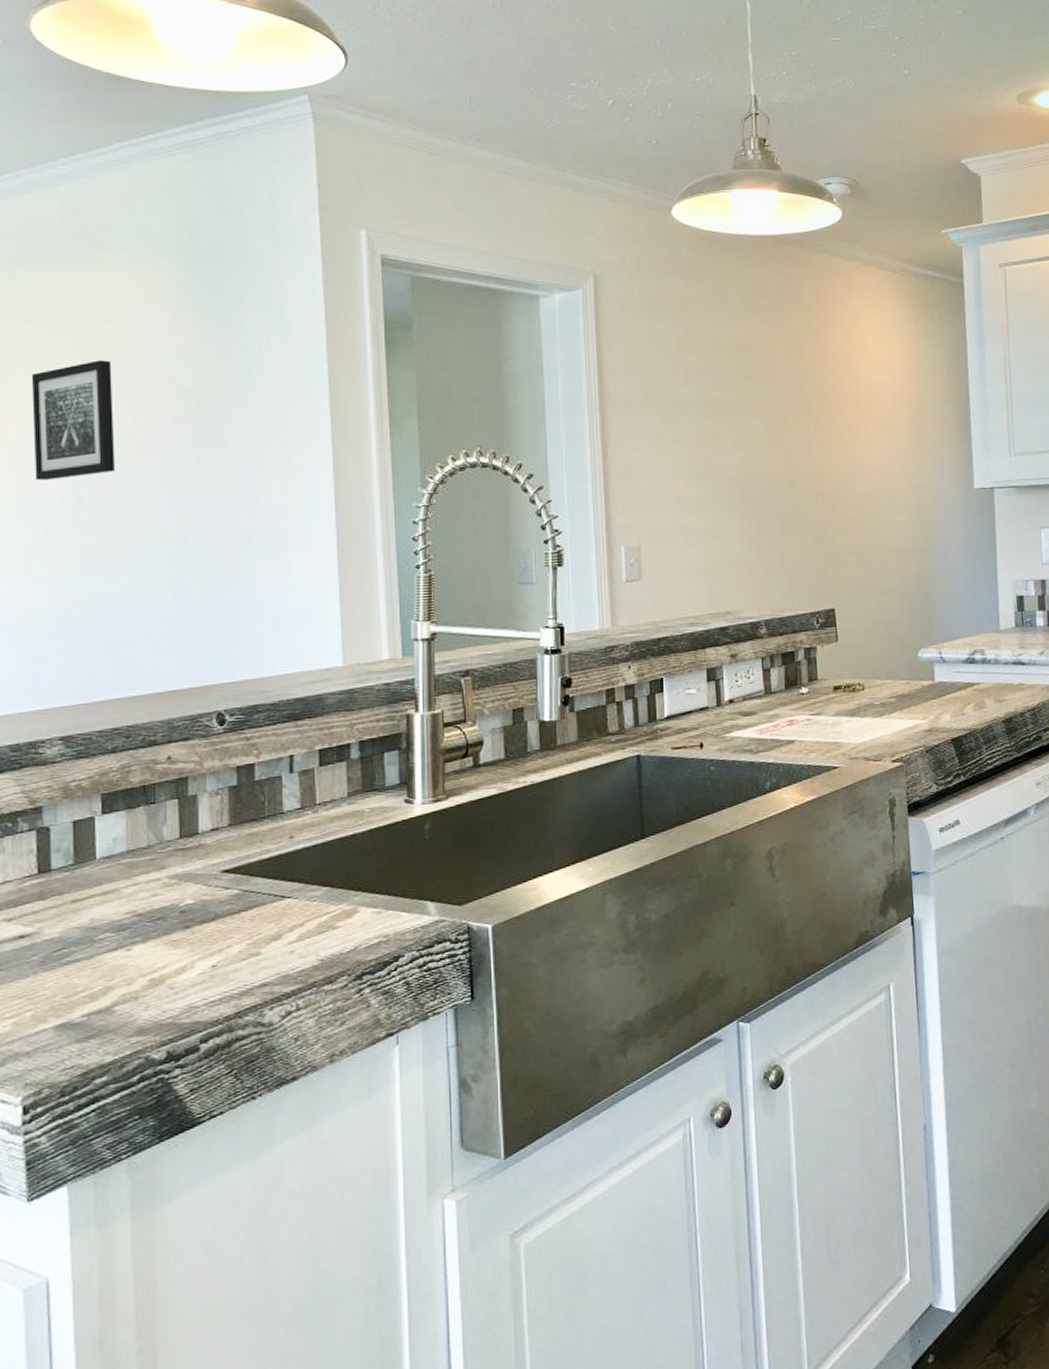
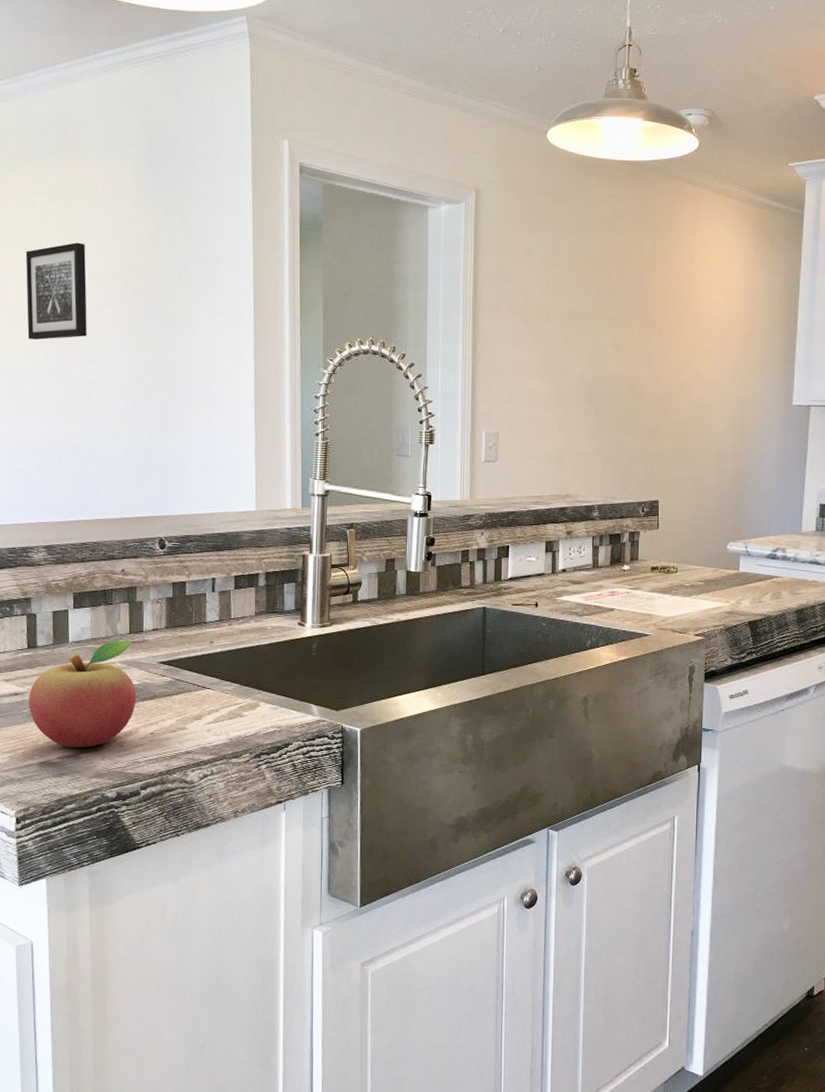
fruit: none [39,847,191,1000] -> present [28,640,136,748]

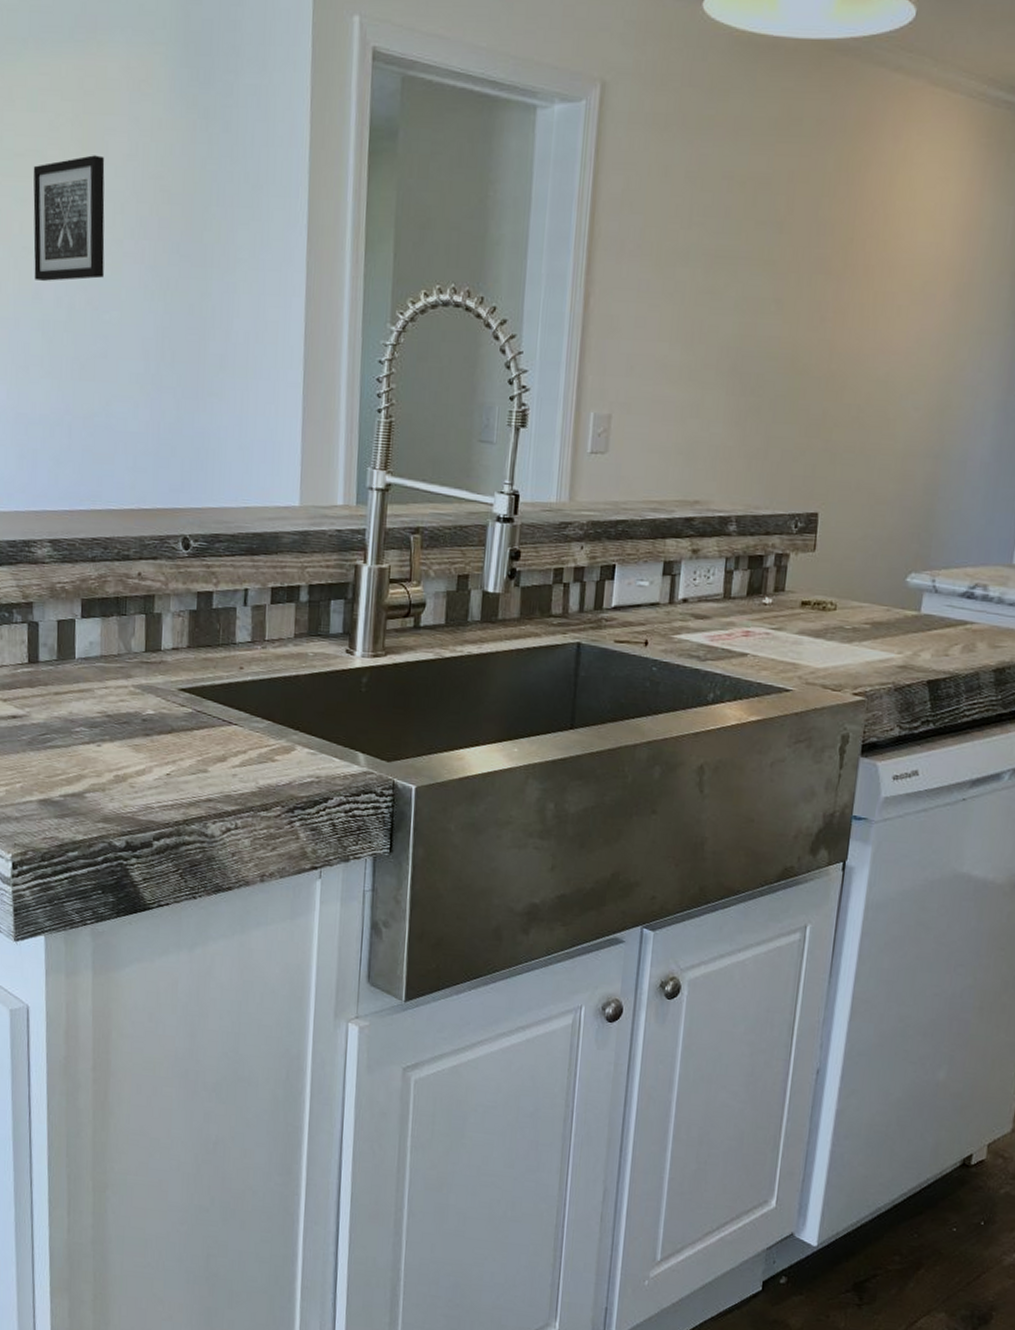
fruit: present [28,640,136,748] -> none [27,659,151,786]

